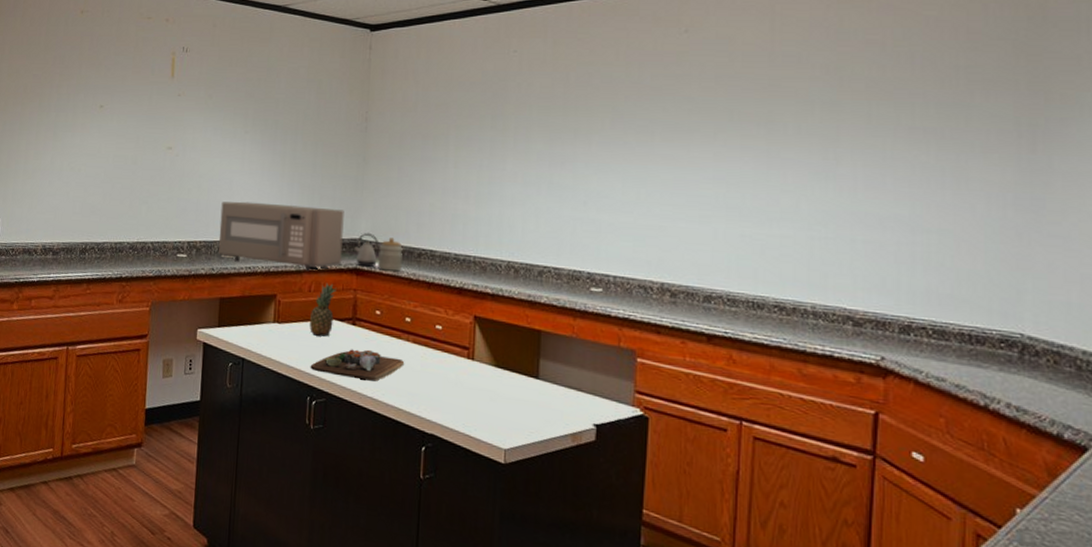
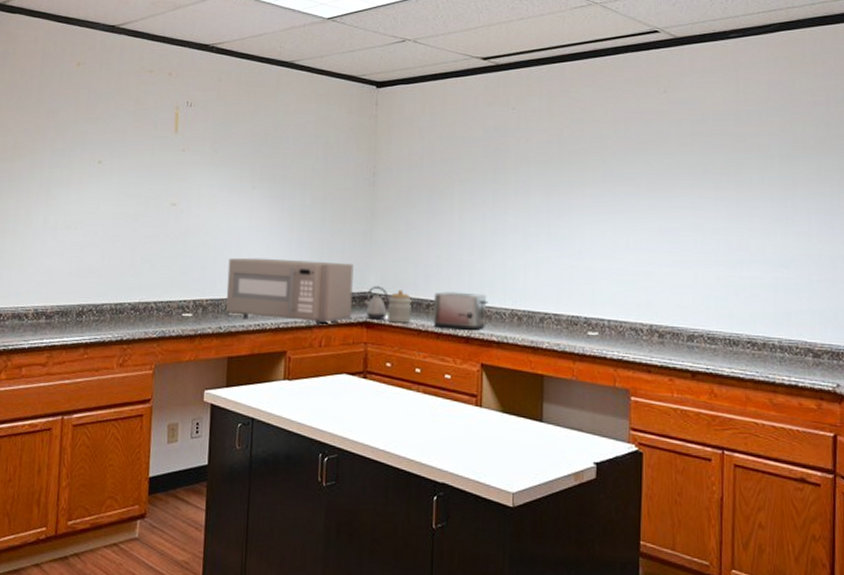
fruit: present [309,283,337,337] -> none [320,337,347,391]
food platter: present [310,349,405,381] -> none [321,402,416,434]
toaster: none [424,240,483,281] -> present [433,291,488,330]

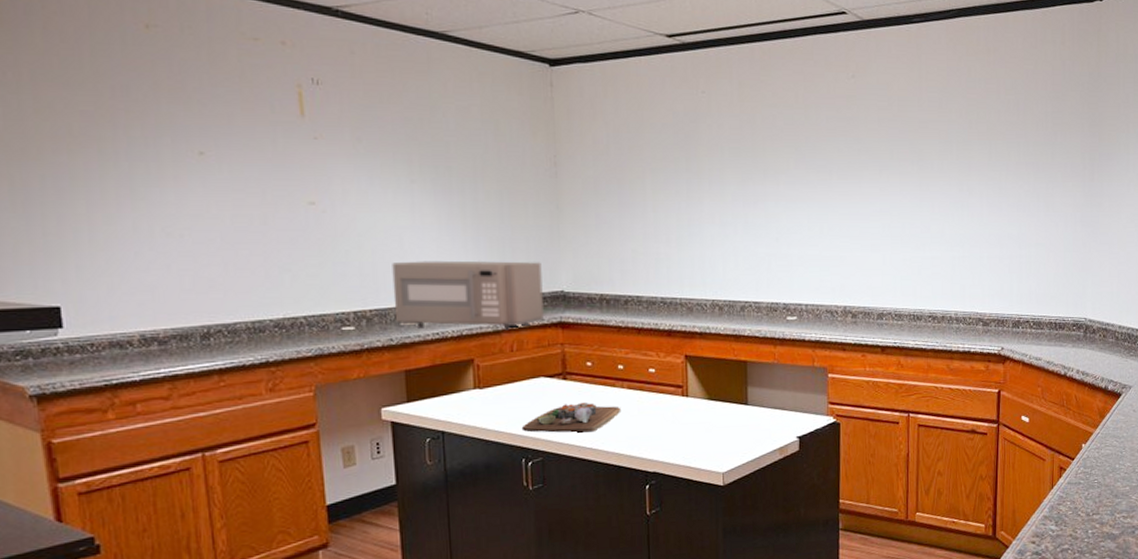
food platter: none [321,402,416,434] -> present [521,401,622,433]
kettle: present [364,286,389,319] -> none [557,284,584,319]
jar: present [387,290,412,323] -> none [582,287,609,321]
toaster: present [433,291,488,330] -> none [631,285,689,323]

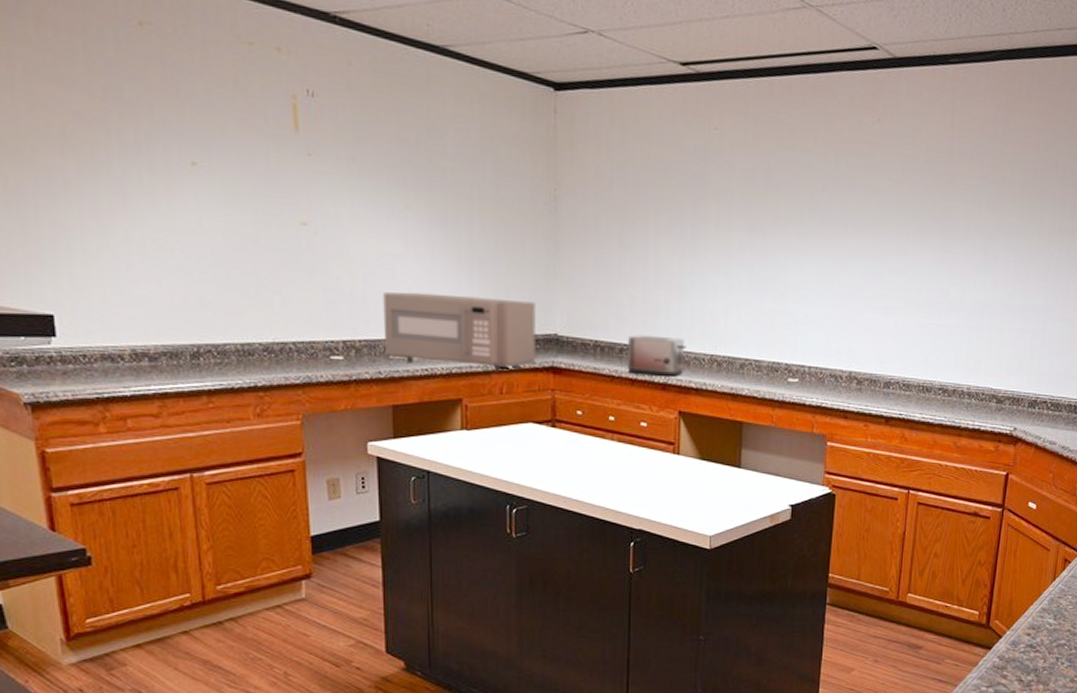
food platter: present [521,401,622,433] -> none [507,451,610,483]
toaster: none [631,285,689,323] -> present [627,335,687,376]

